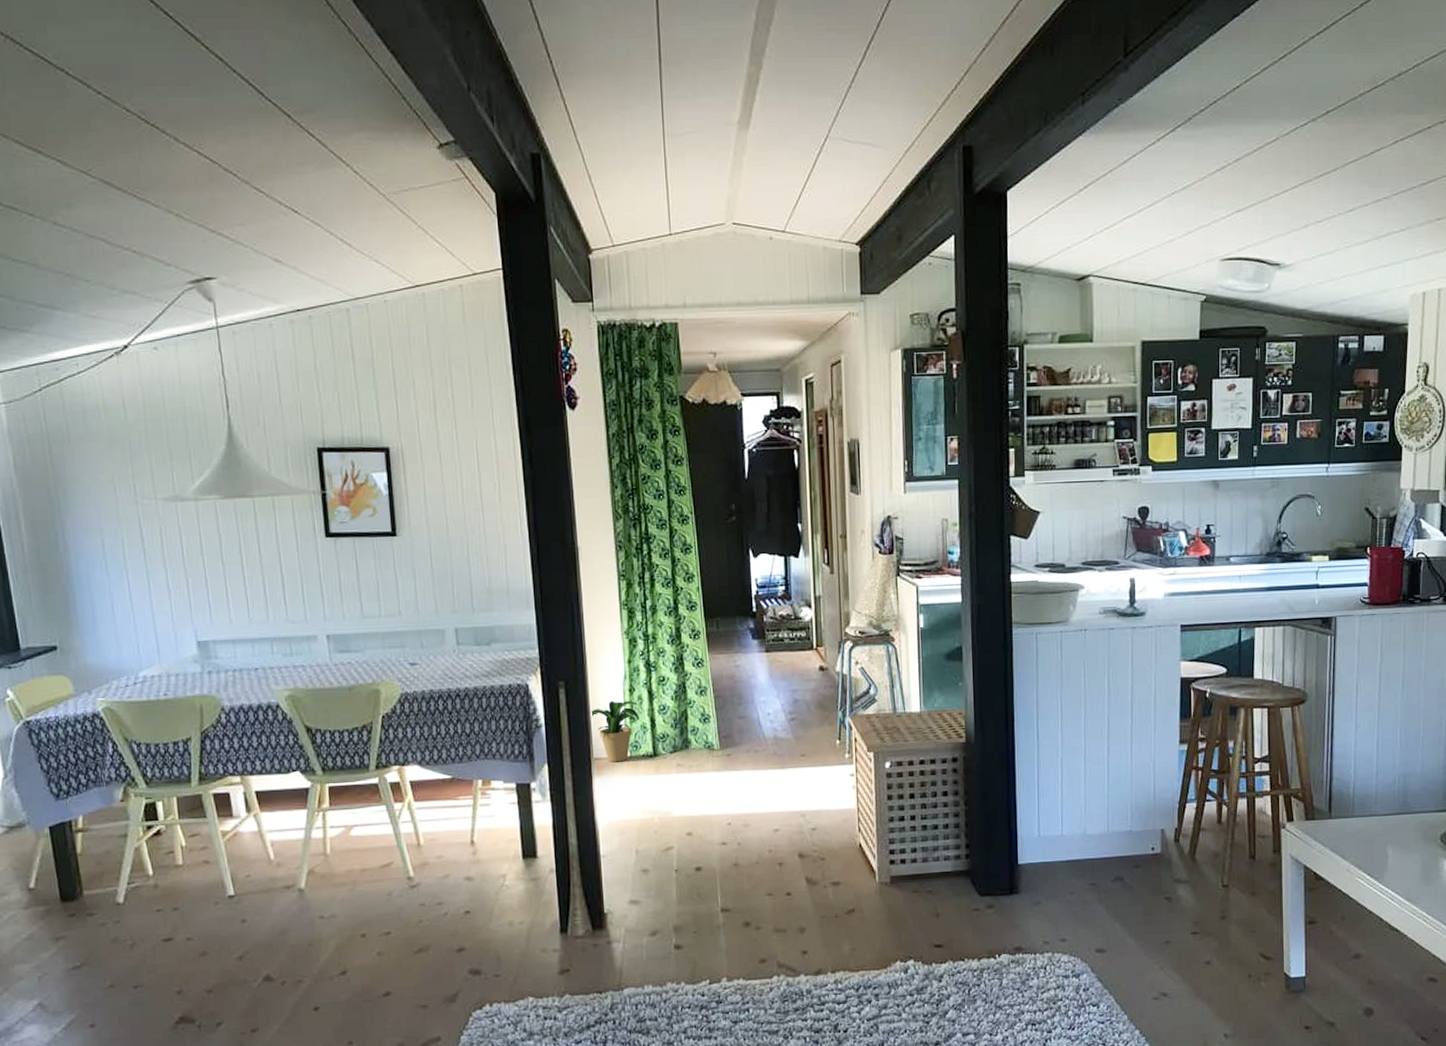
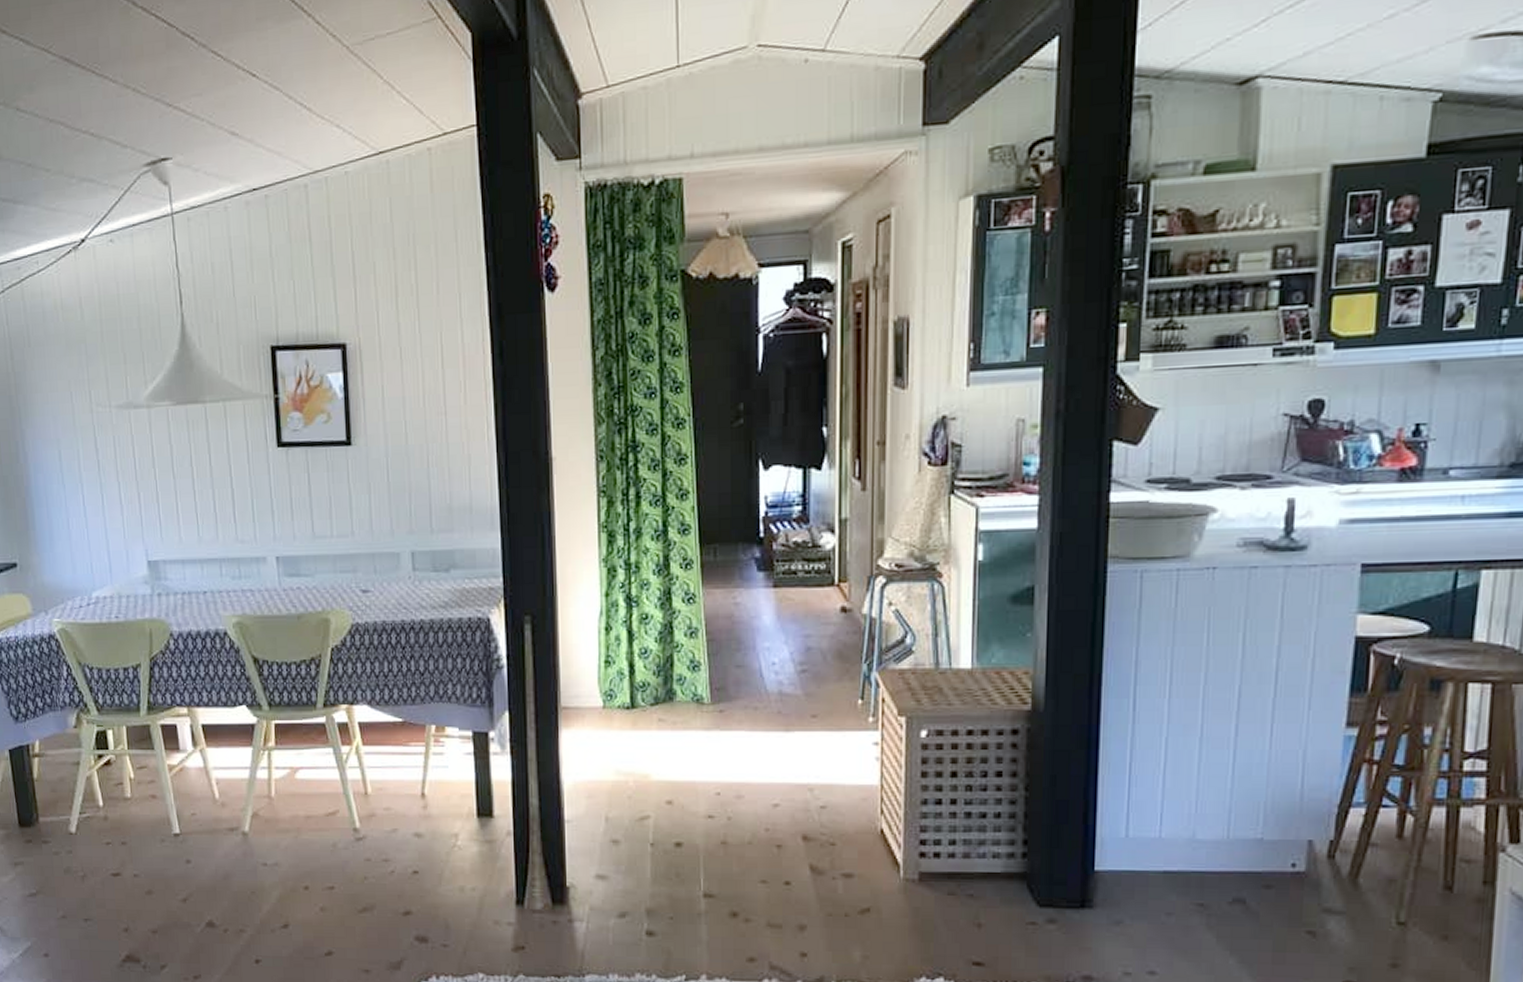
potted plant: present [589,701,645,763] -> none [558,640,623,713]

